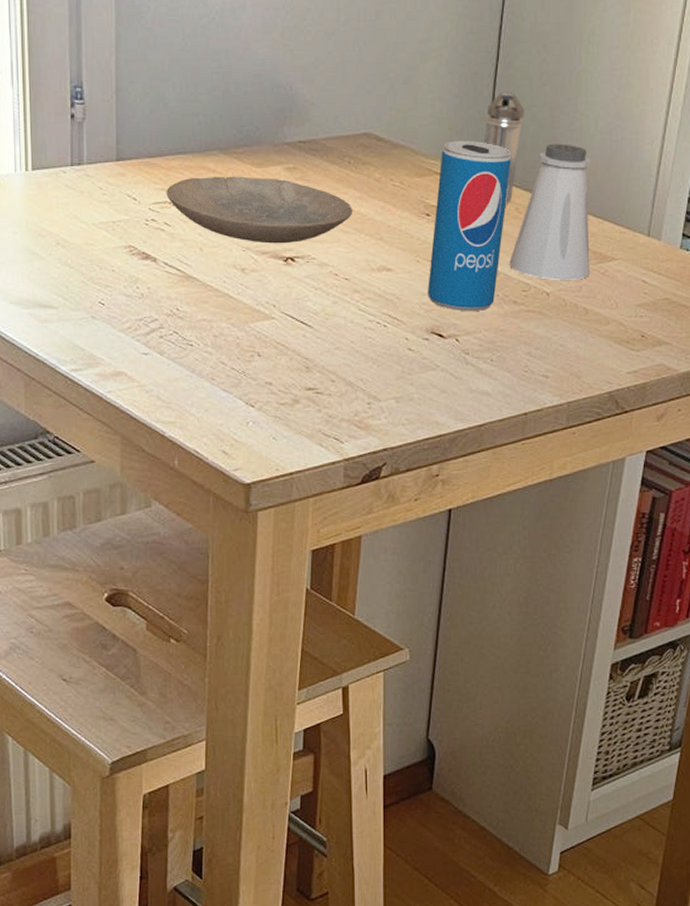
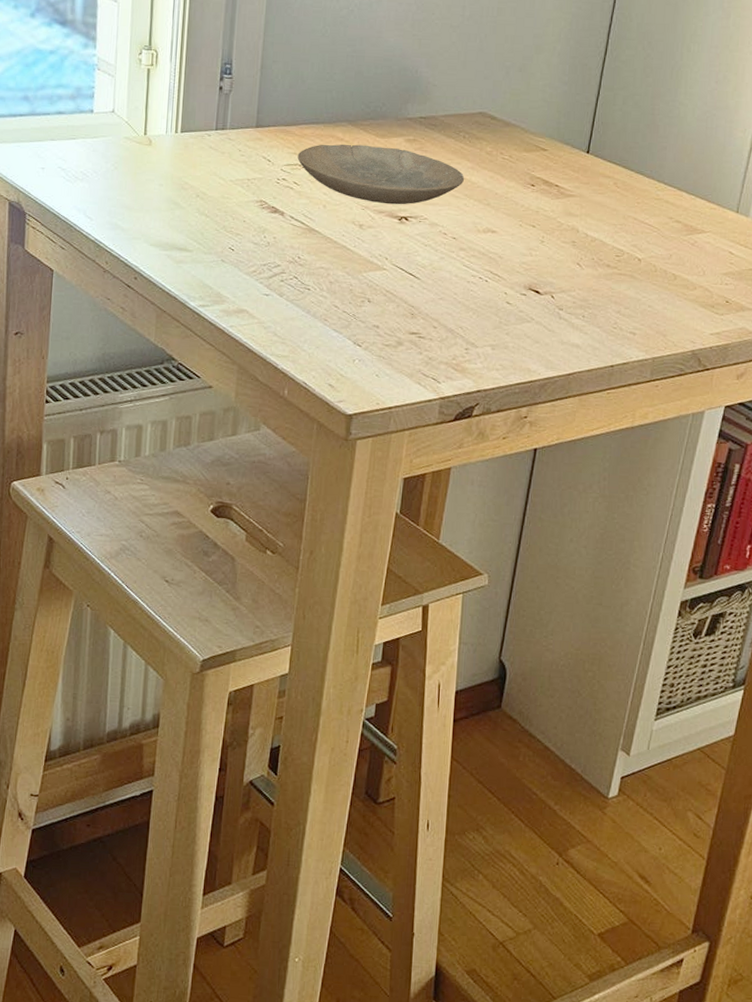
beverage can: present [428,141,512,312] -> none [528,122,613,273]
shaker: present [484,91,524,205] -> none [588,81,628,180]
saltshaker: present [510,143,591,280] -> none [605,128,687,249]

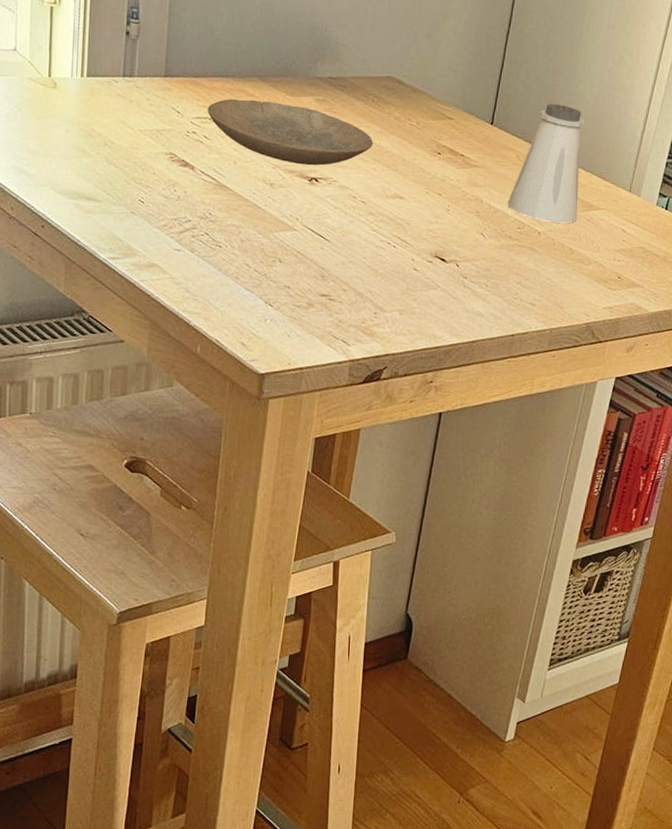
saltshaker: none [605,128,687,249] -> present [508,103,585,224]

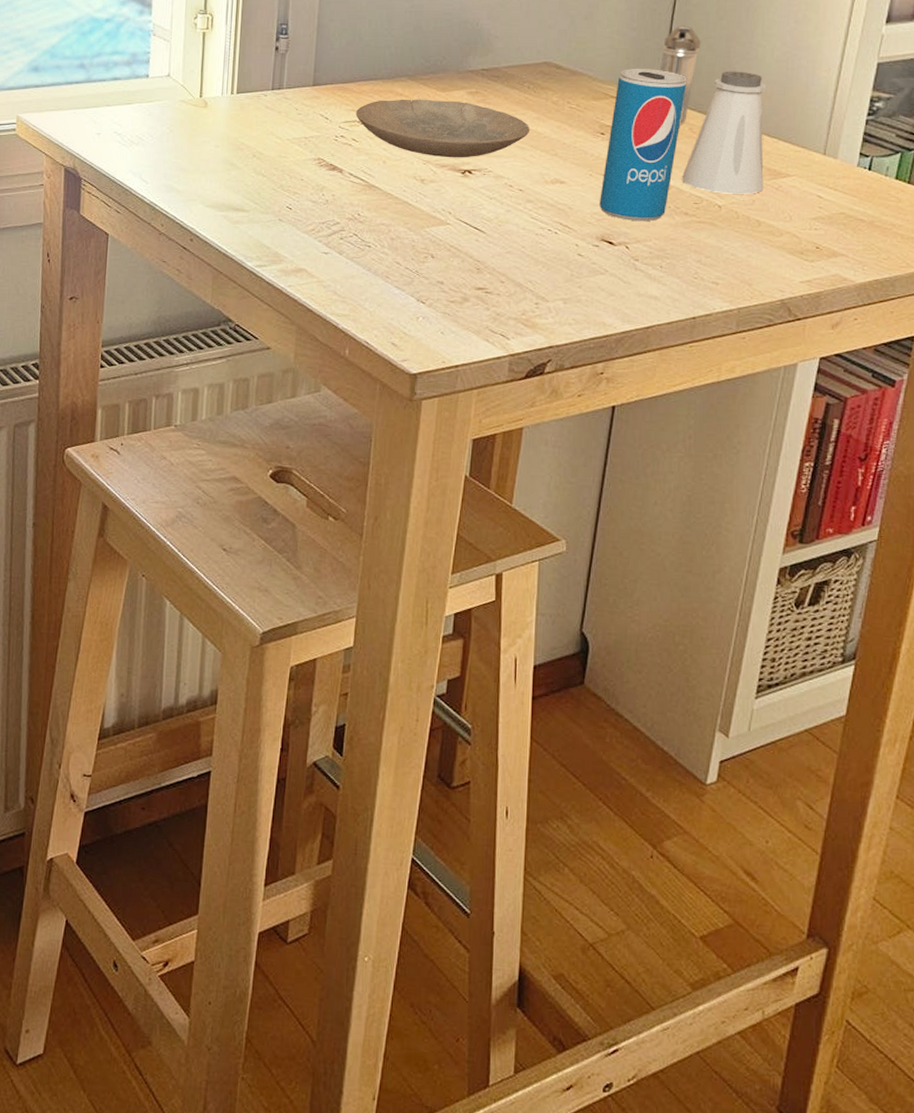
beverage can: none [434,91,516,242] -> present [599,69,687,222]
shaker: none [493,53,530,152] -> present [660,25,701,125]

